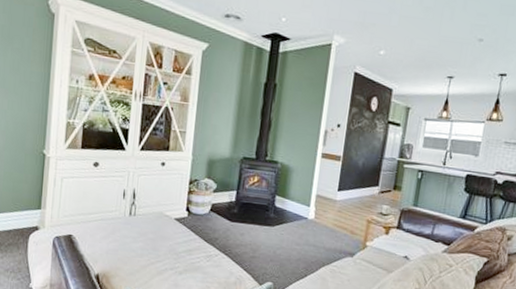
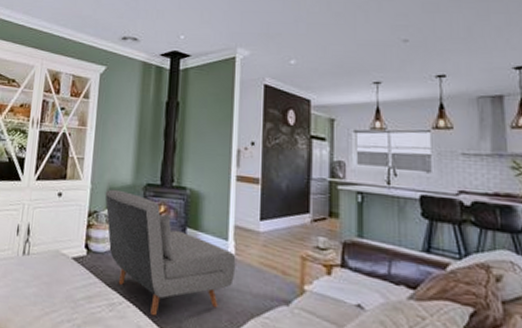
chair: none [205,161,315,265] -> present [105,189,236,317]

